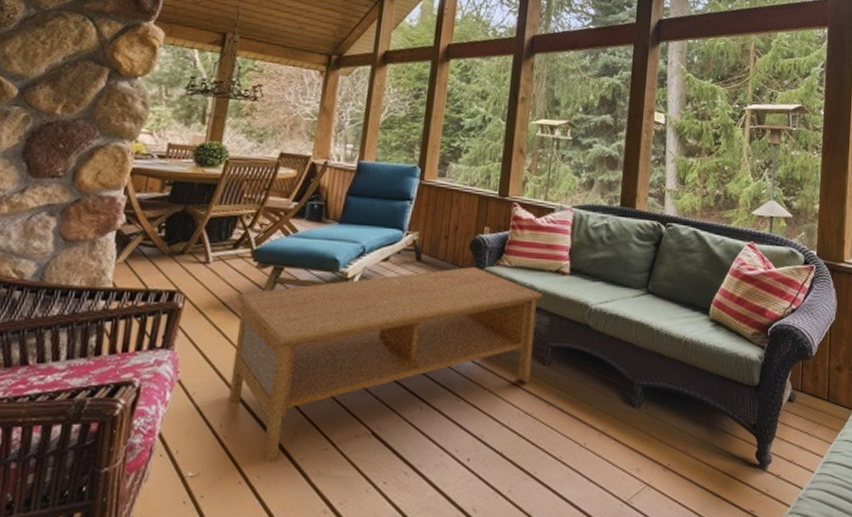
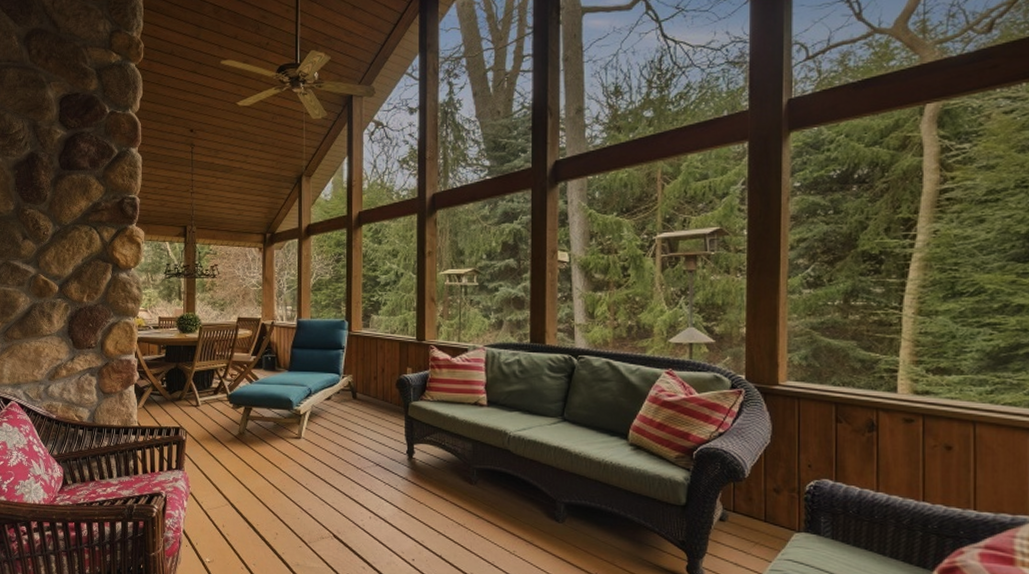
coffee table: present [228,267,544,463] -> none [221,402,465,555]

